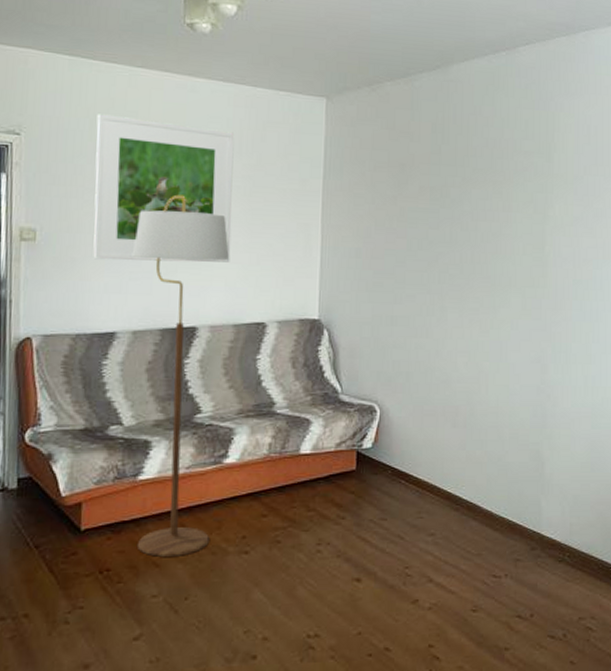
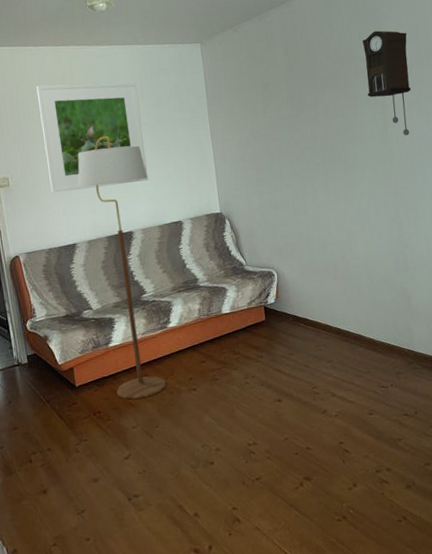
pendulum clock: none [526,122,584,258] -> present [362,30,411,136]

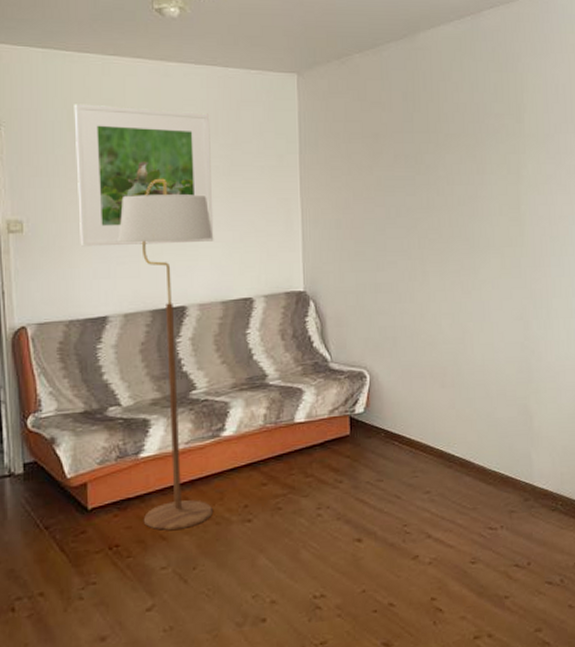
pendulum clock: present [362,30,411,136] -> none [499,84,552,216]

